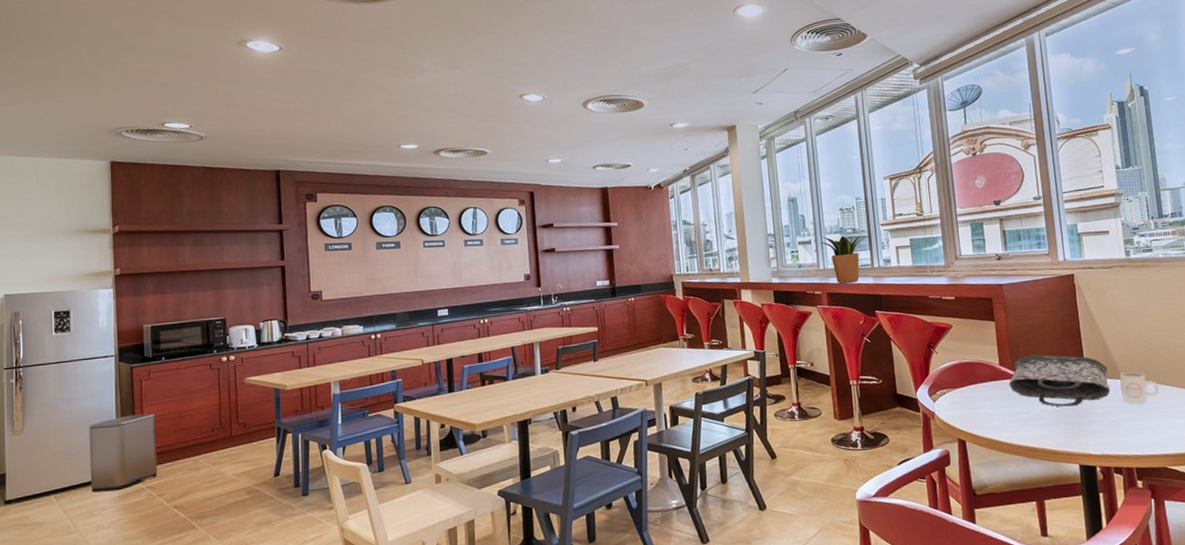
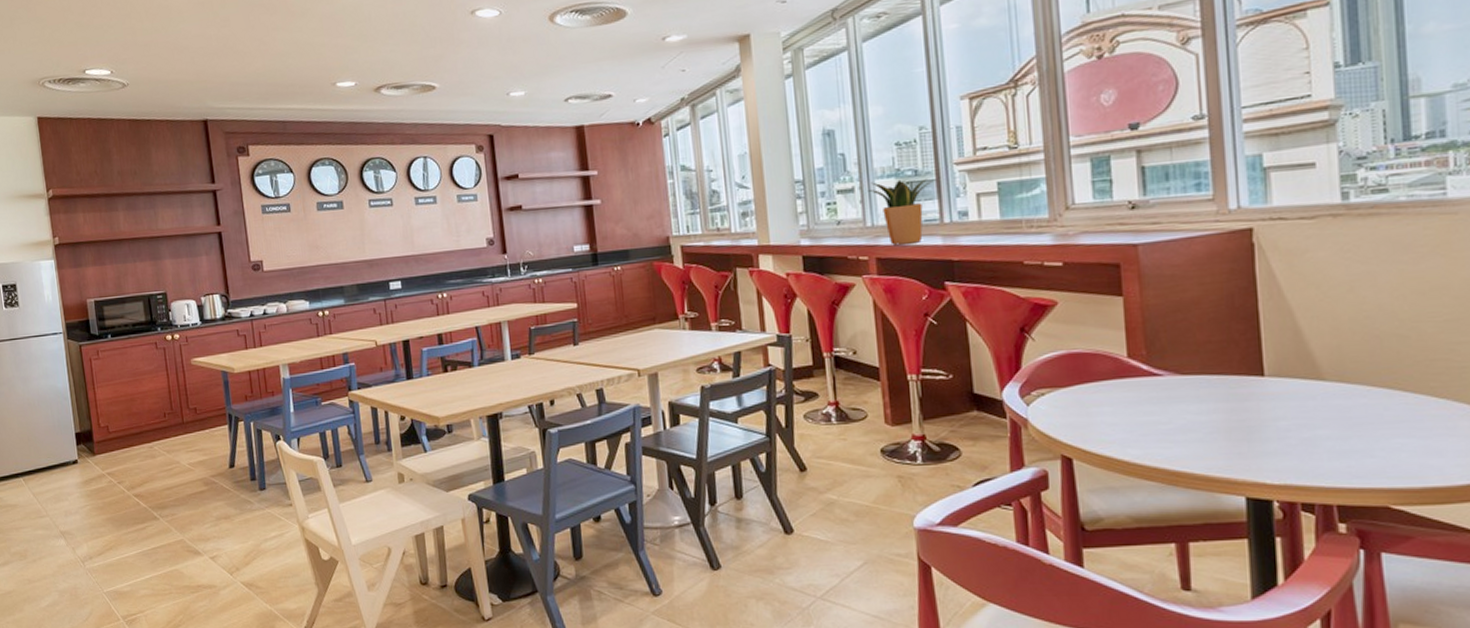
pedal bin: present [89,413,158,493] -> none [47,395,116,477]
tote bag: present [1009,354,1111,407] -> none [1141,343,1303,417]
mug: present [1119,371,1160,405] -> none [1318,369,1385,417]

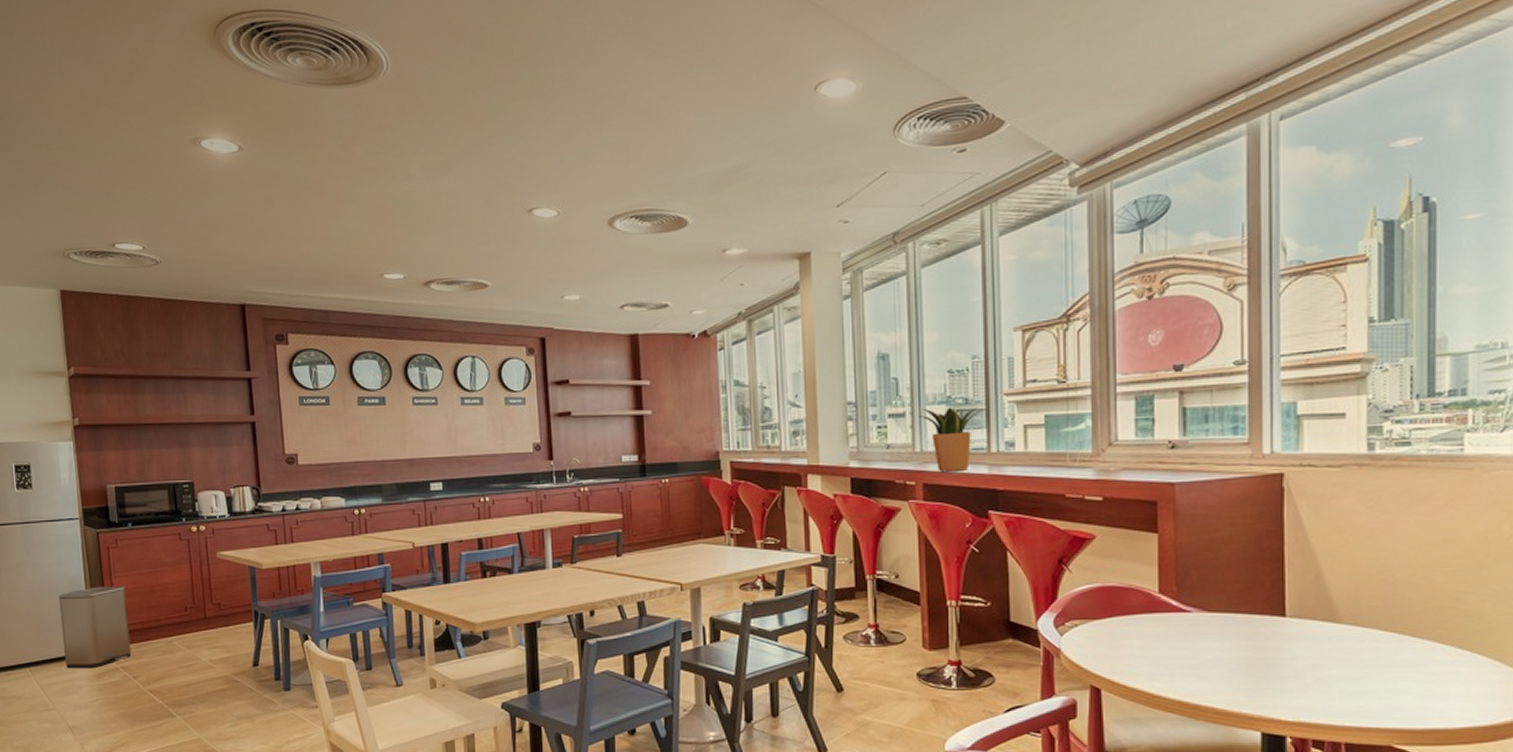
pedal bin: none [47,395,116,477] -> present [58,586,131,669]

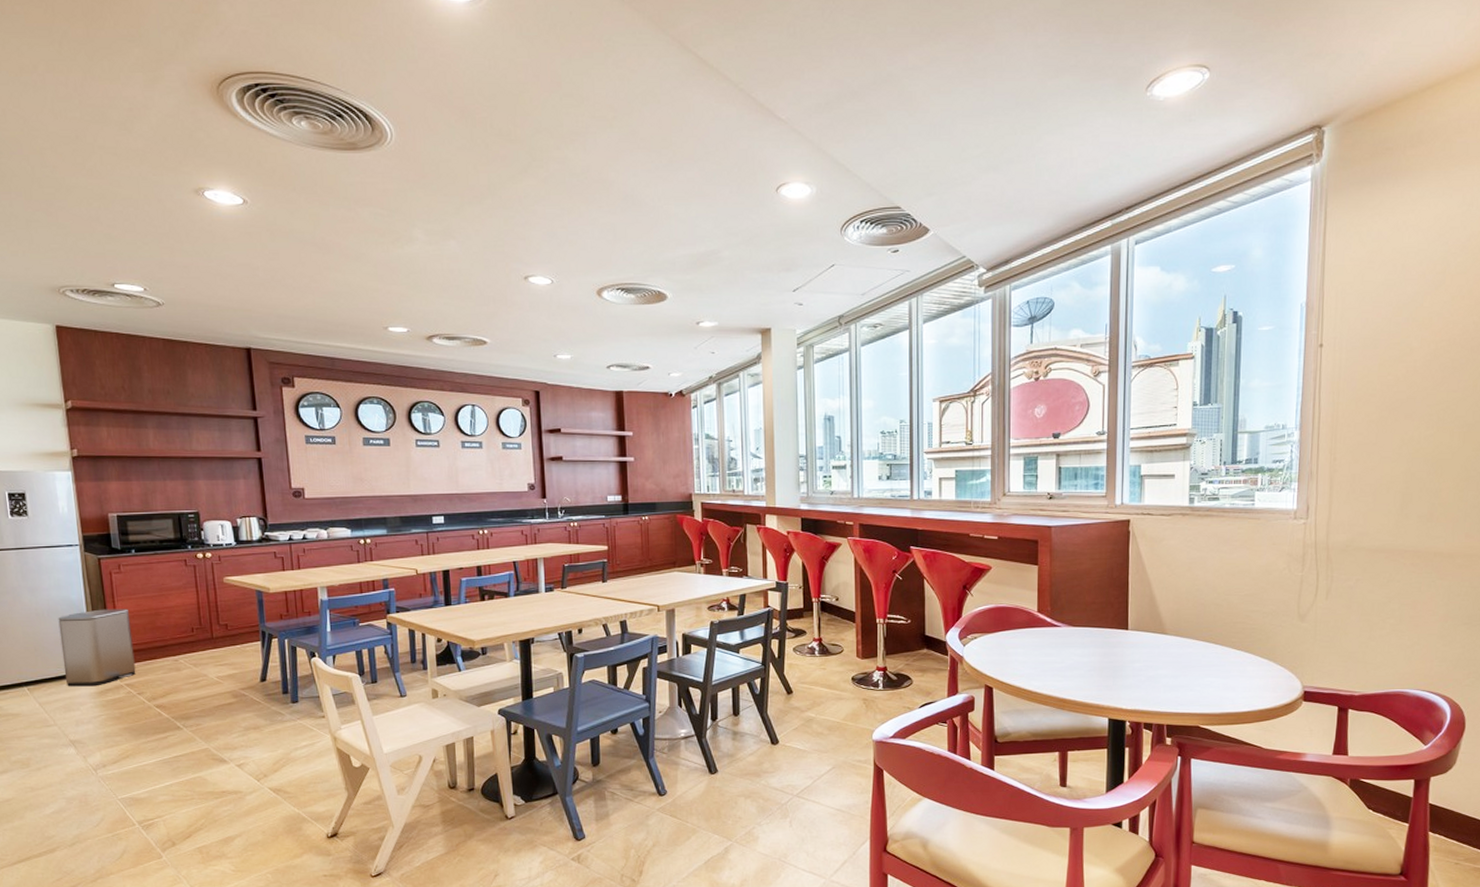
potted plant: present [917,407,985,471] -> none [856,461,909,514]

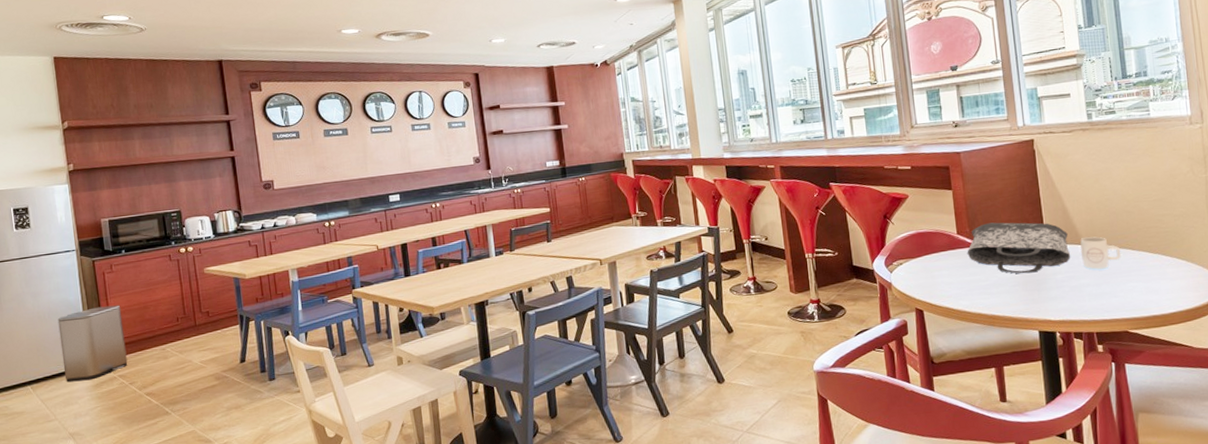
tote bag: none [1045,603,1152,659] -> present [967,222,1071,274]
mug: none [1162,627,1204,661] -> present [1080,236,1121,270]

